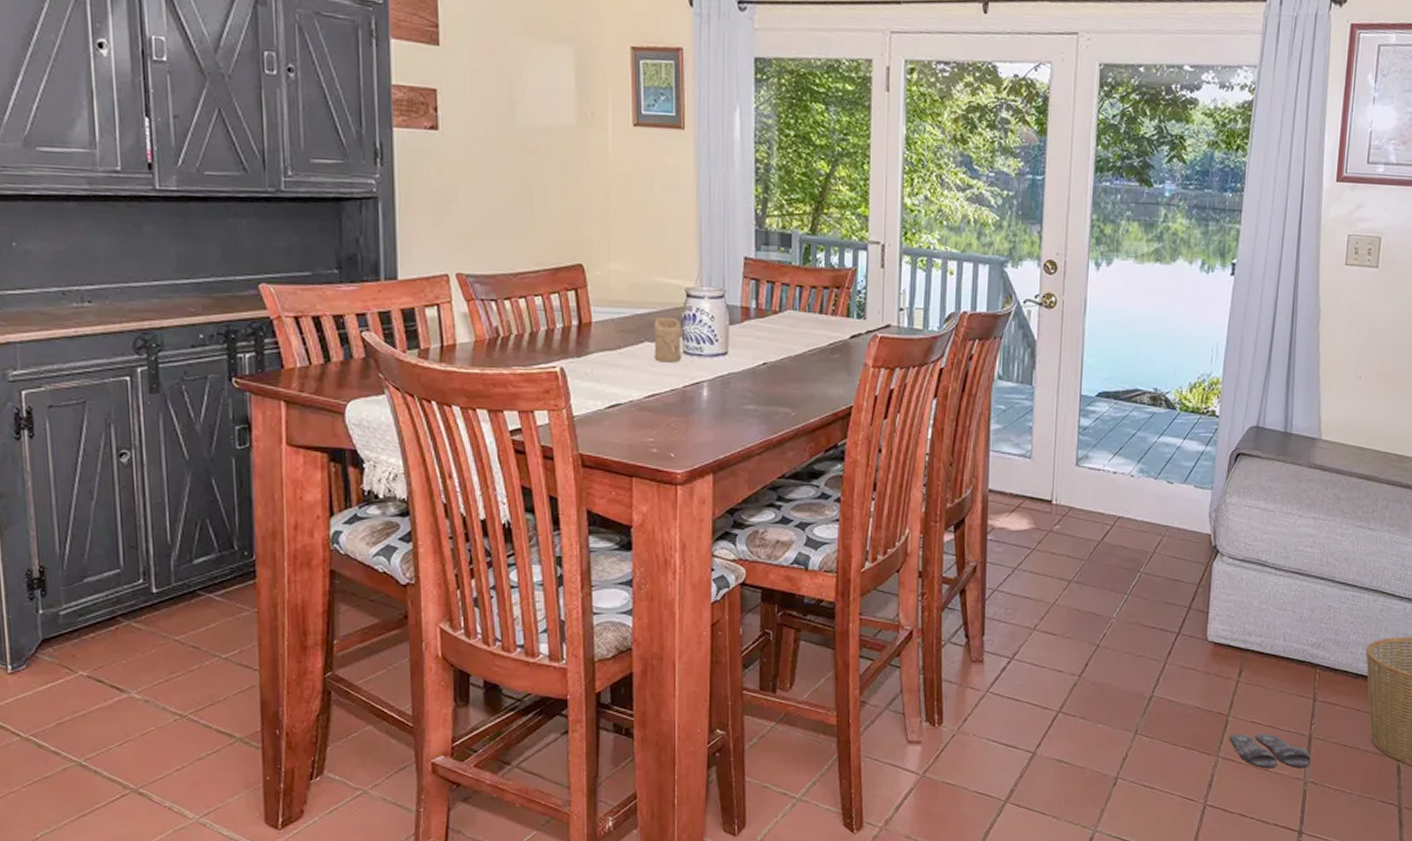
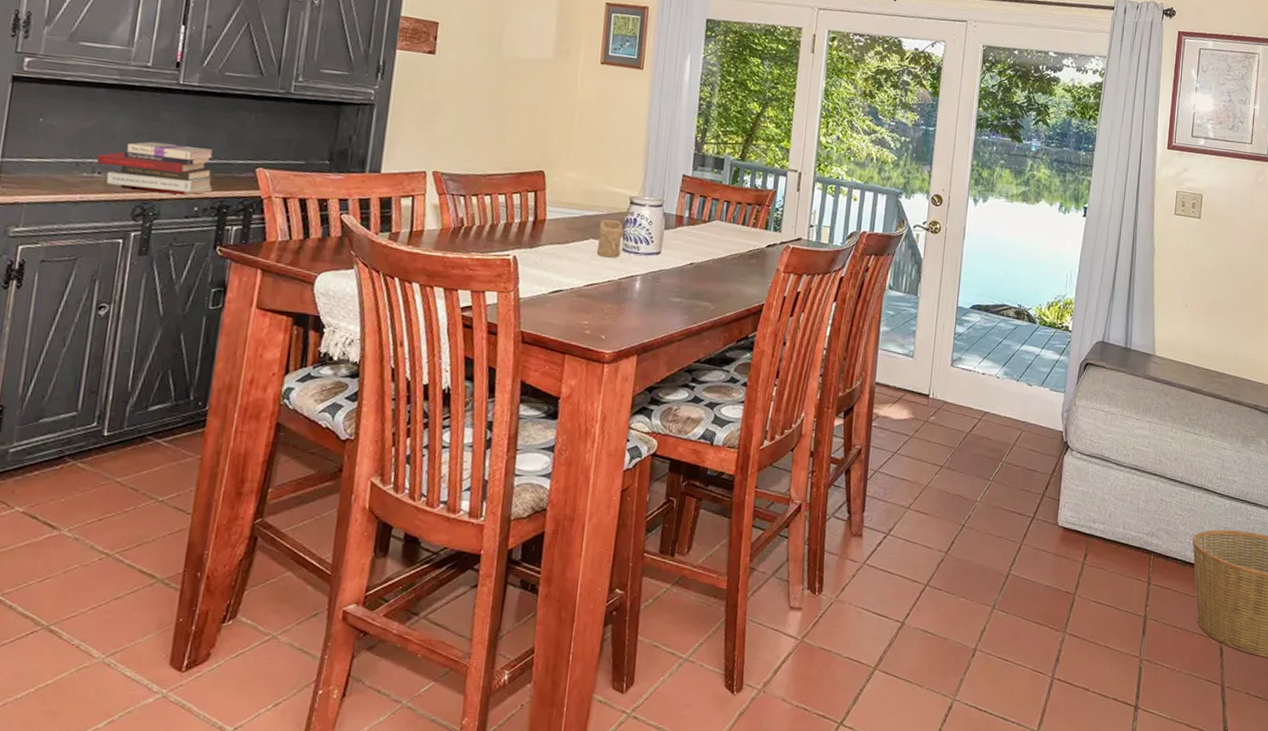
books: none [83,260,215,322] -> present [96,141,213,196]
slippers: present [1230,733,1311,768] -> none [1075,612,1146,646]

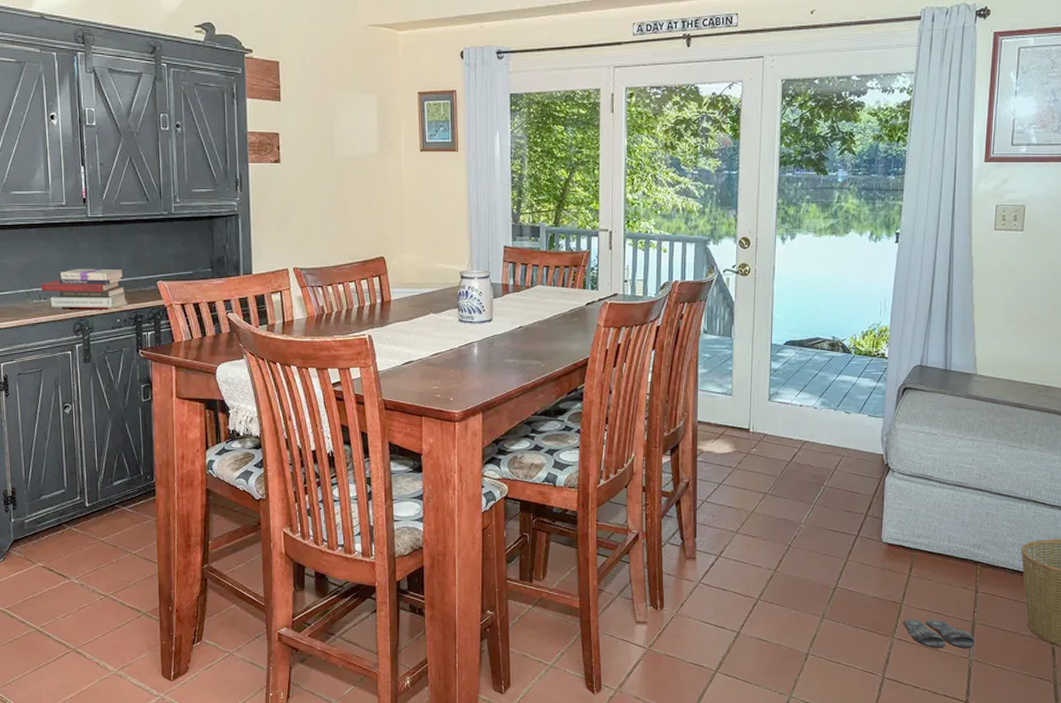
candle: present [597,219,624,259] -> none [437,295,458,330]
slippers: none [1075,612,1146,646] -> present [903,619,975,648]

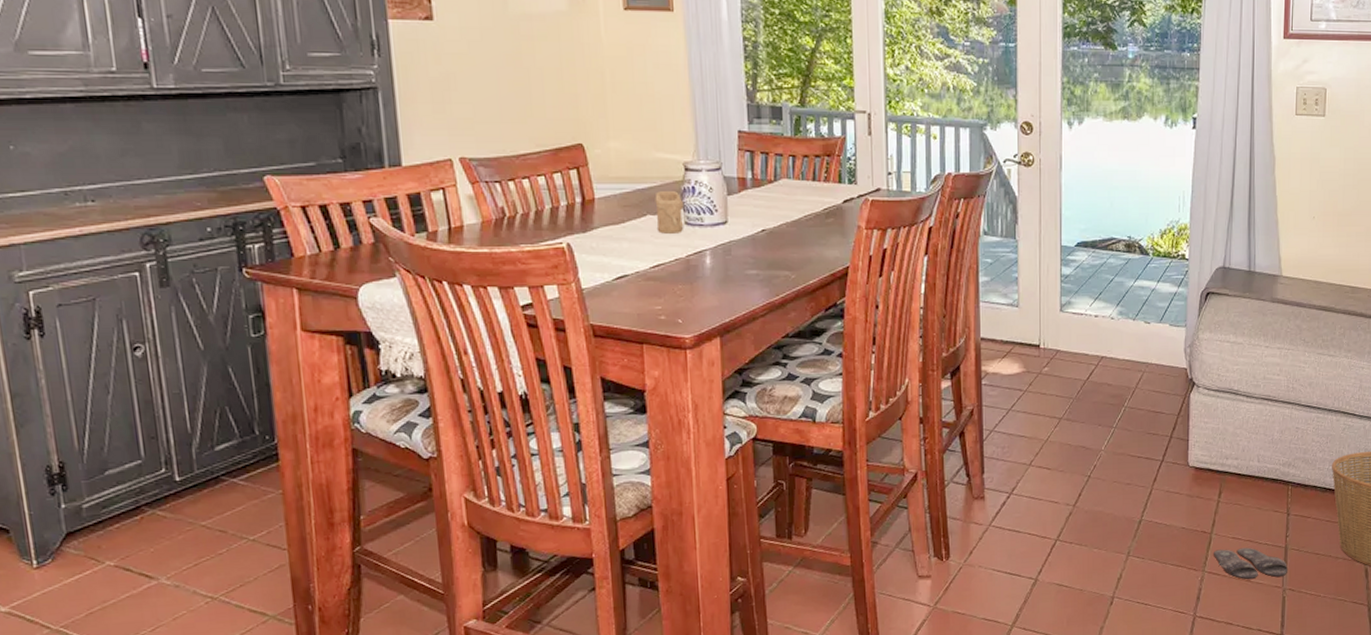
books: present [41,268,127,311] -> none [85,158,221,216]
candle: none [437,295,458,330] -> present [655,191,684,235]

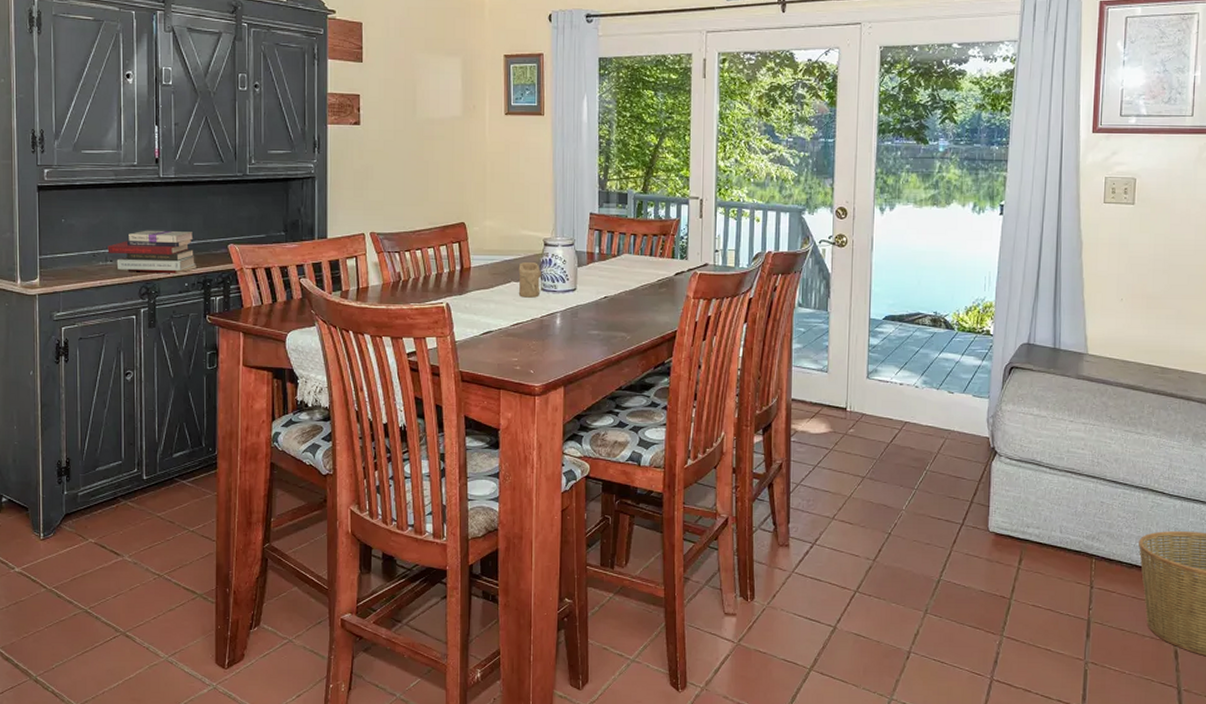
books: none [85,158,221,216] -> present [107,230,196,274]
slippers: present [1214,547,1288,579] -> none [1013,616,1090,649]

